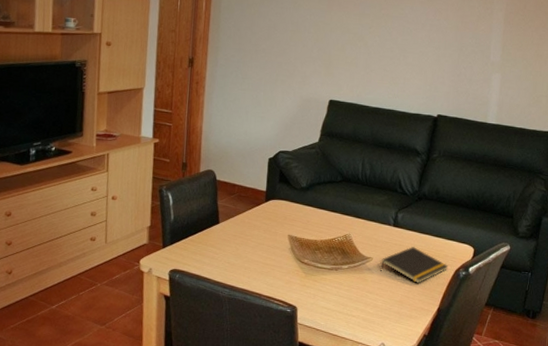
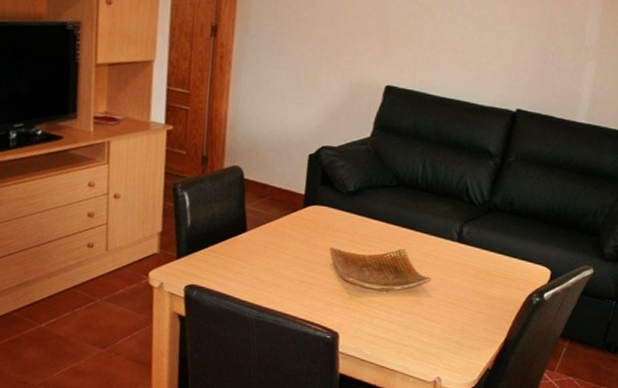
notepad: present [380,246,449,283] -> none [439,266,520,309]

